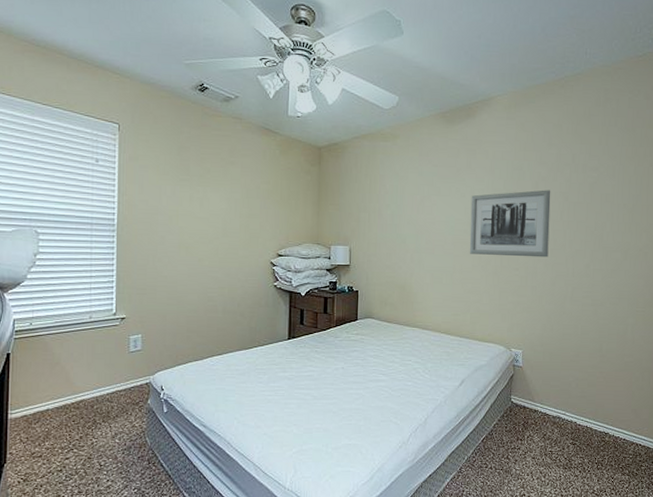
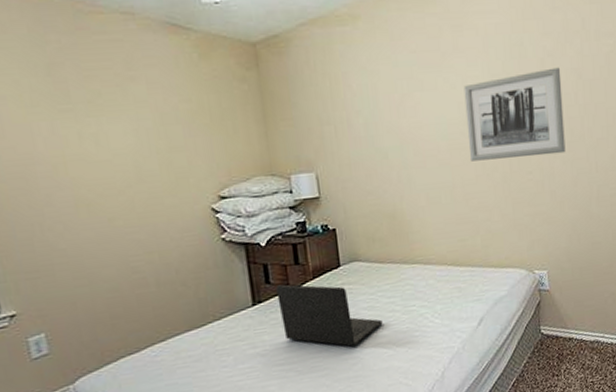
laptop: none [307,327,384,384] -> present [276,284,383,346]

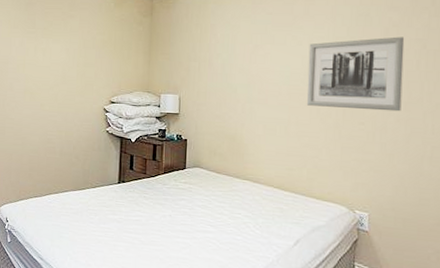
laptop: present [276,284,383,346] -> none [136,172,212,234]

